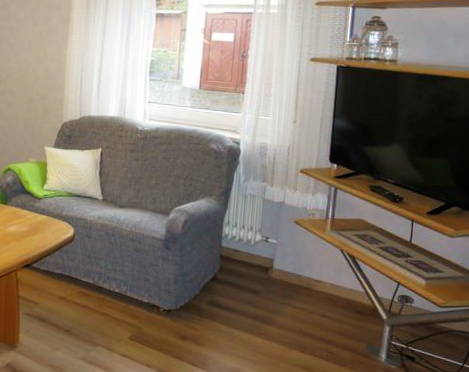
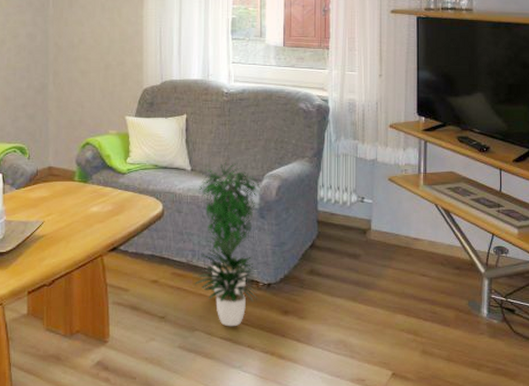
potted plant: none [99,192,169,346] -> present [195,160,262,327]

